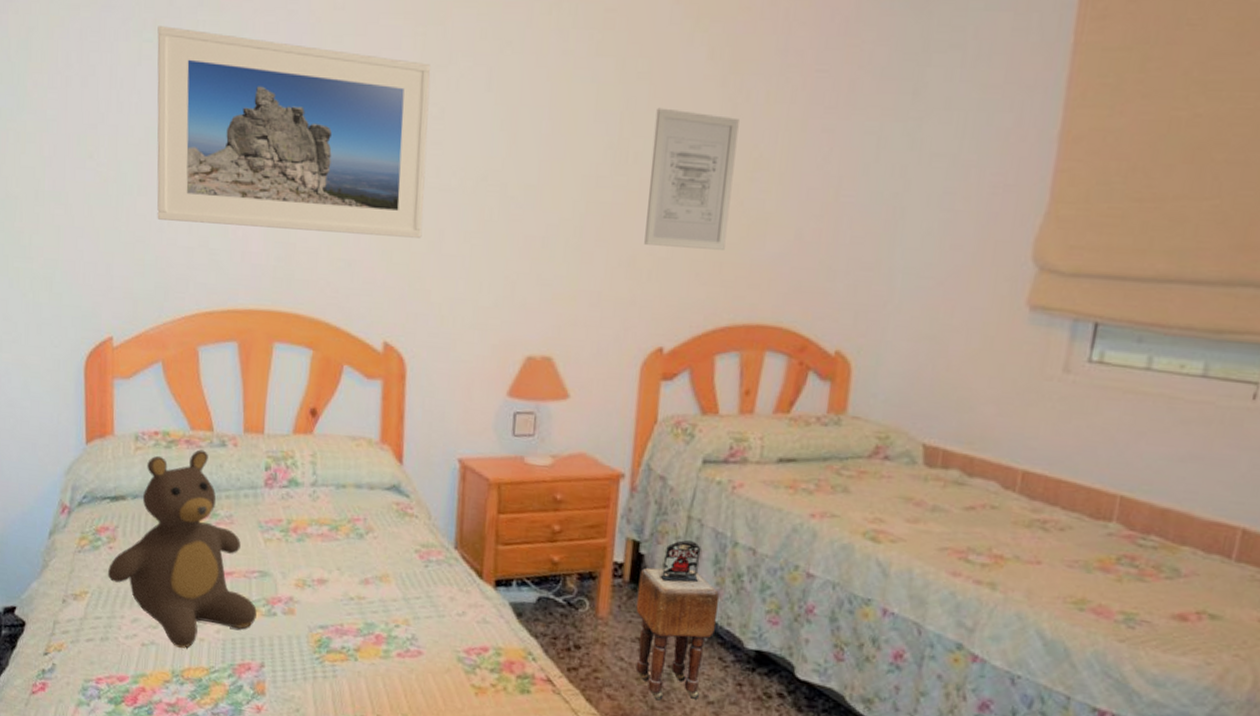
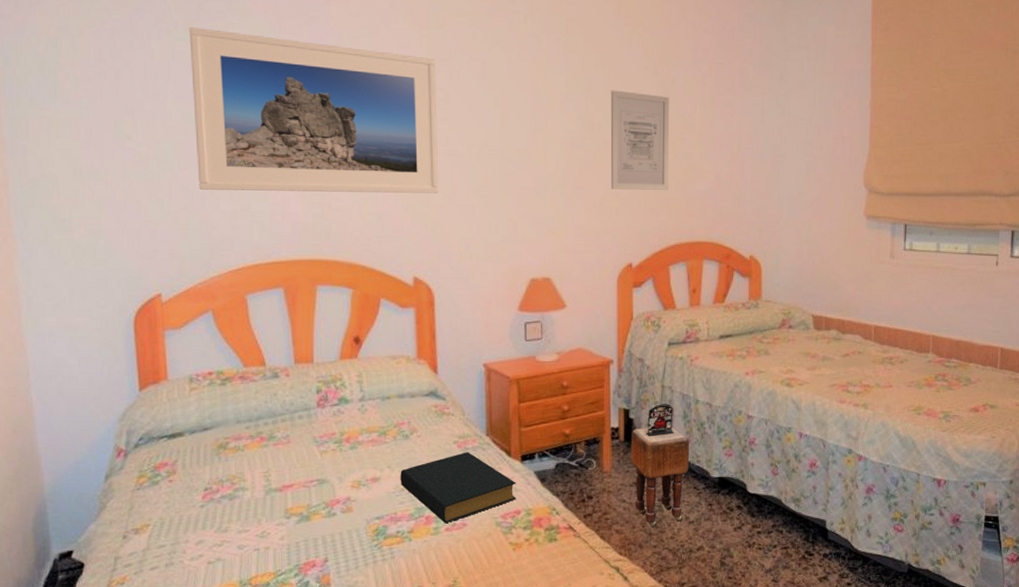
teddy bear: present [108,449,257,649] -> none [169,383,318,559]
hardback book: none [349,565,487,648] -> present [400,452,517,524]

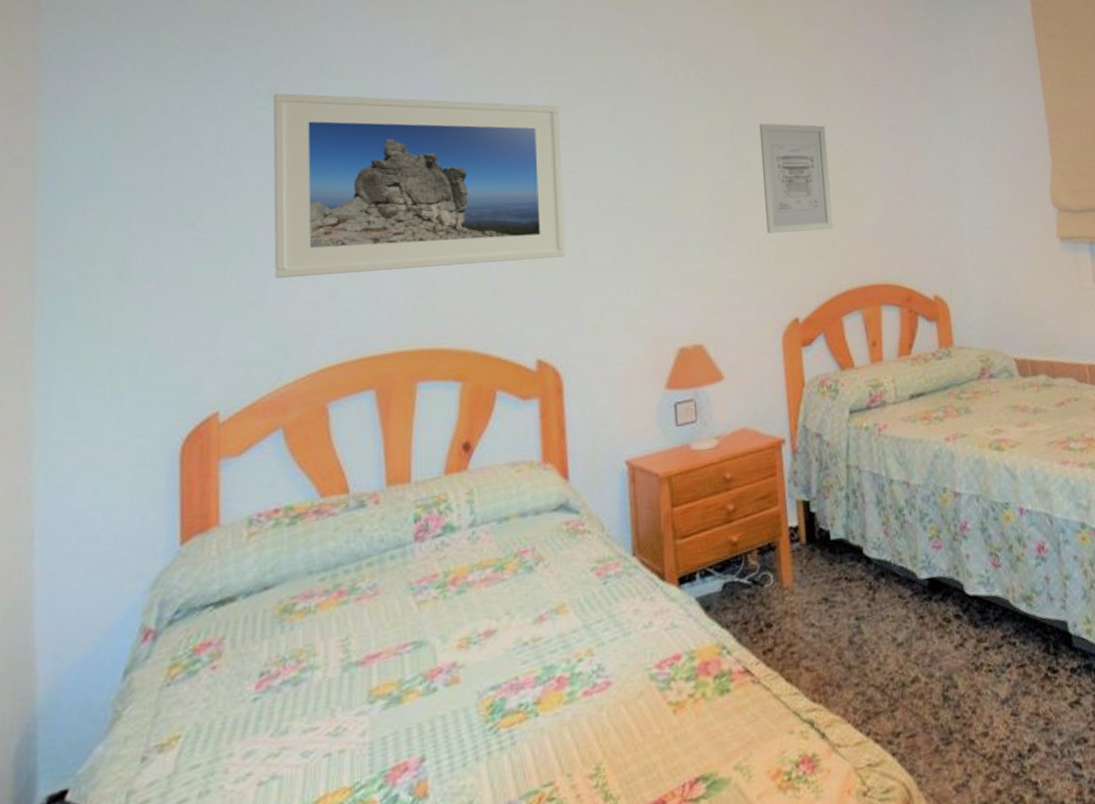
hardback book: present [400,452,517,524] -> none [522,580,675,686]
stool: present [631,404,690,528] -> none [814,488,890,658]

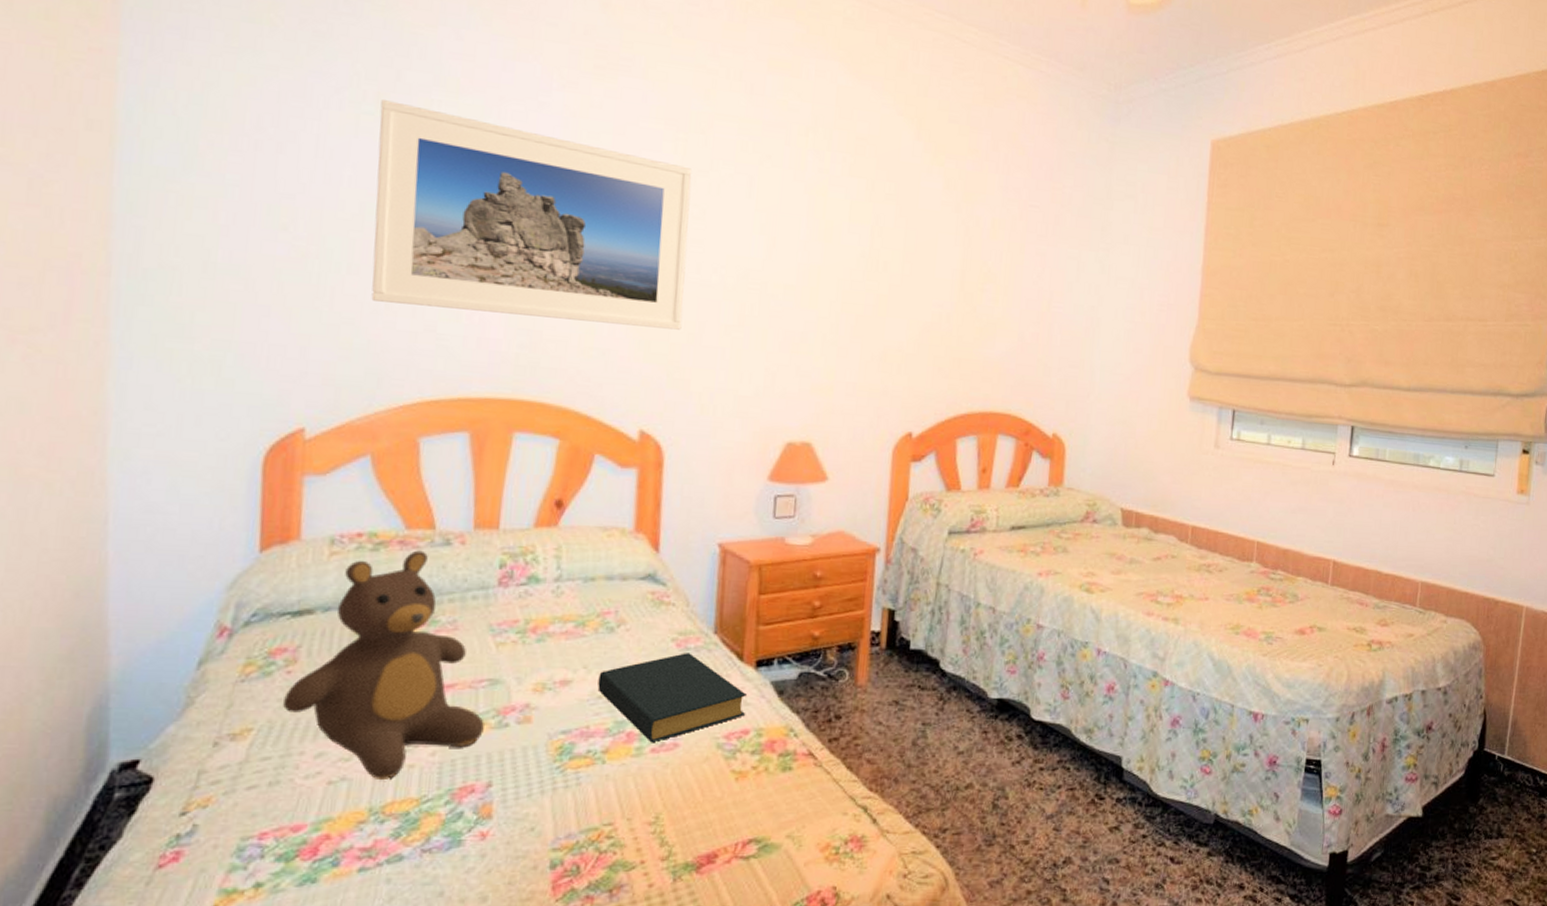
teddy bear: none [210,517,412,772] -> present [283,550,484,779]
hardback book: none [522,580,675,686] -> present [597,653,748,743]
wall art: present [759,123,833,233] -> none [894,225,971,348]

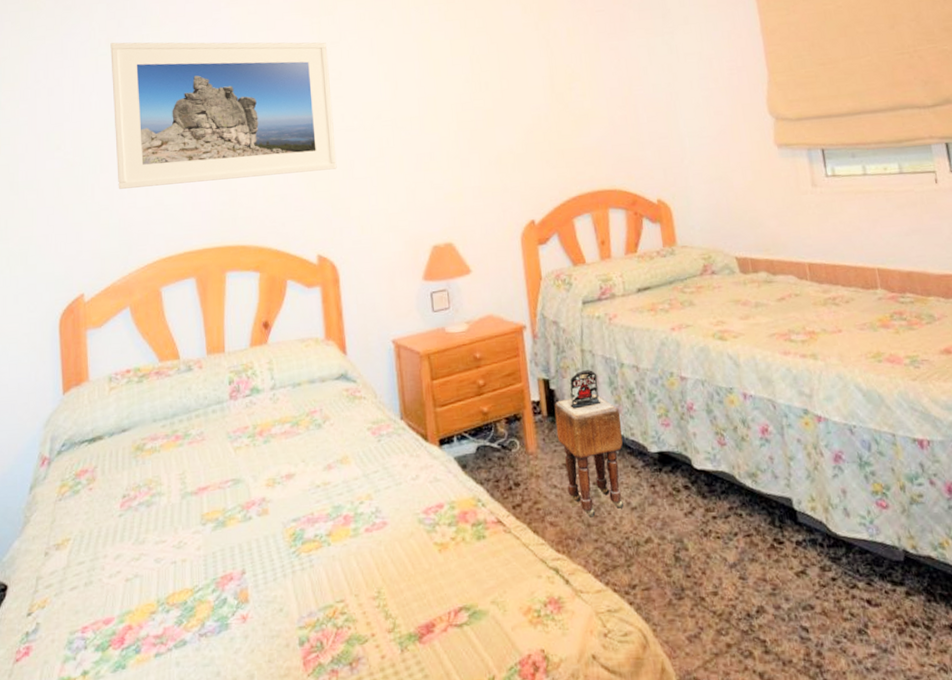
teddy bear: present [283,550,484,779] -> none [89,377,234,574]
hardback book: present [597,653,748,743] -> none [315,439,438,524]
stool: none [892,605,966,758] -> present [554,370,623,517]

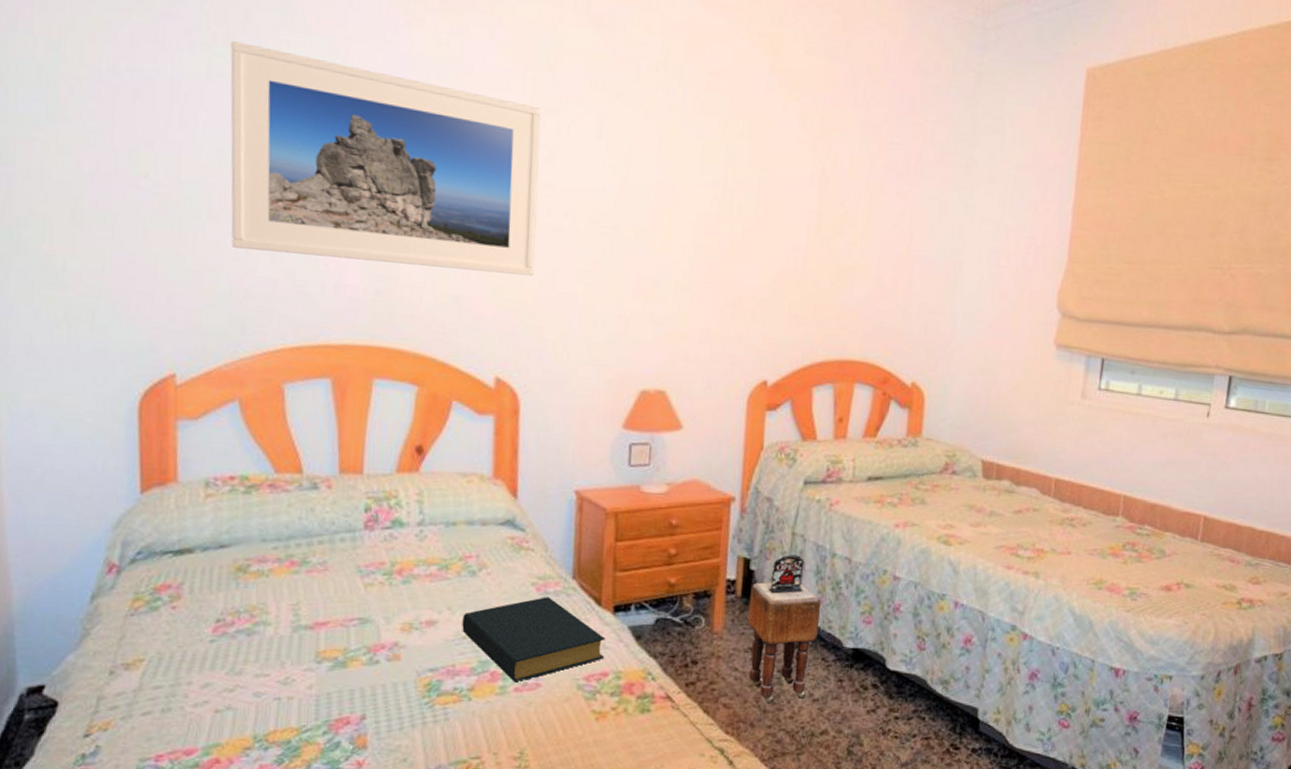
hardback book: none [315,439,438,524] -> present [462,597,606,683]

